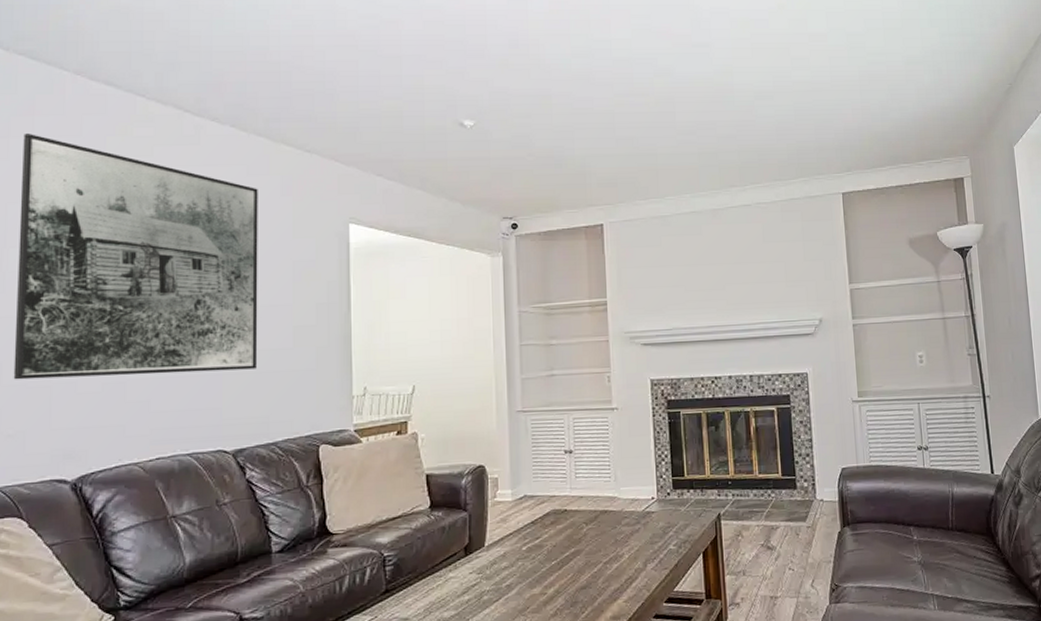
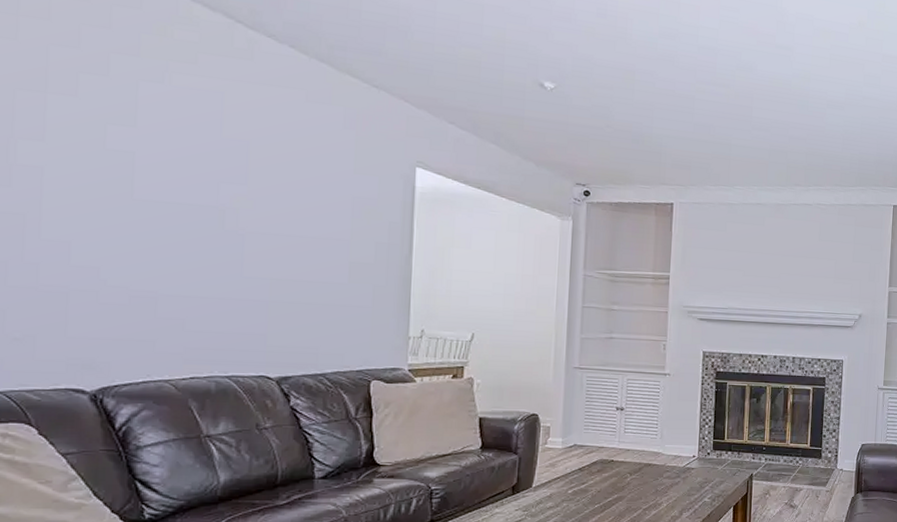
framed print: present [13,132,258,380] -> none [21,13,318,300]

